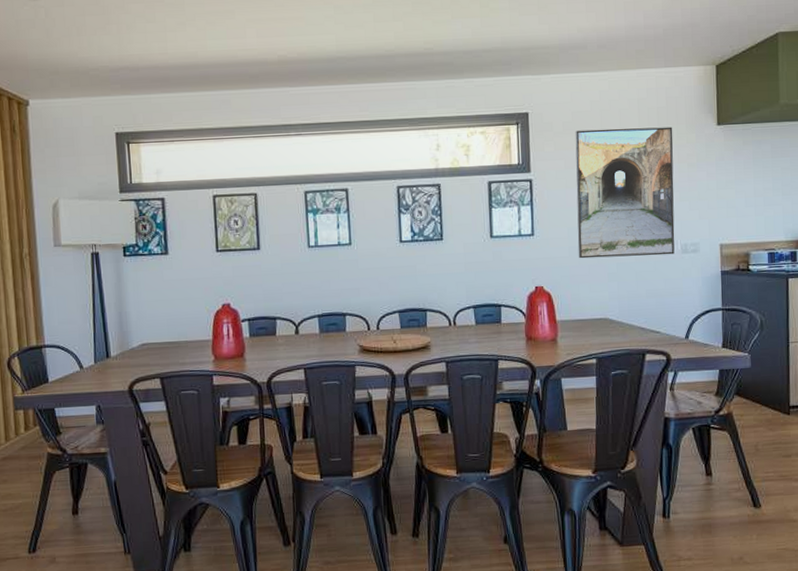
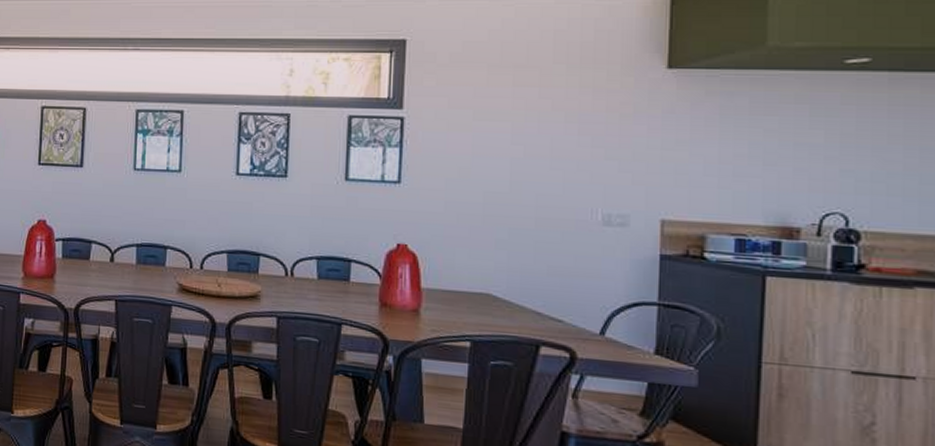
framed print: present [575,127,675,259] -> none [457,64,602,226]

